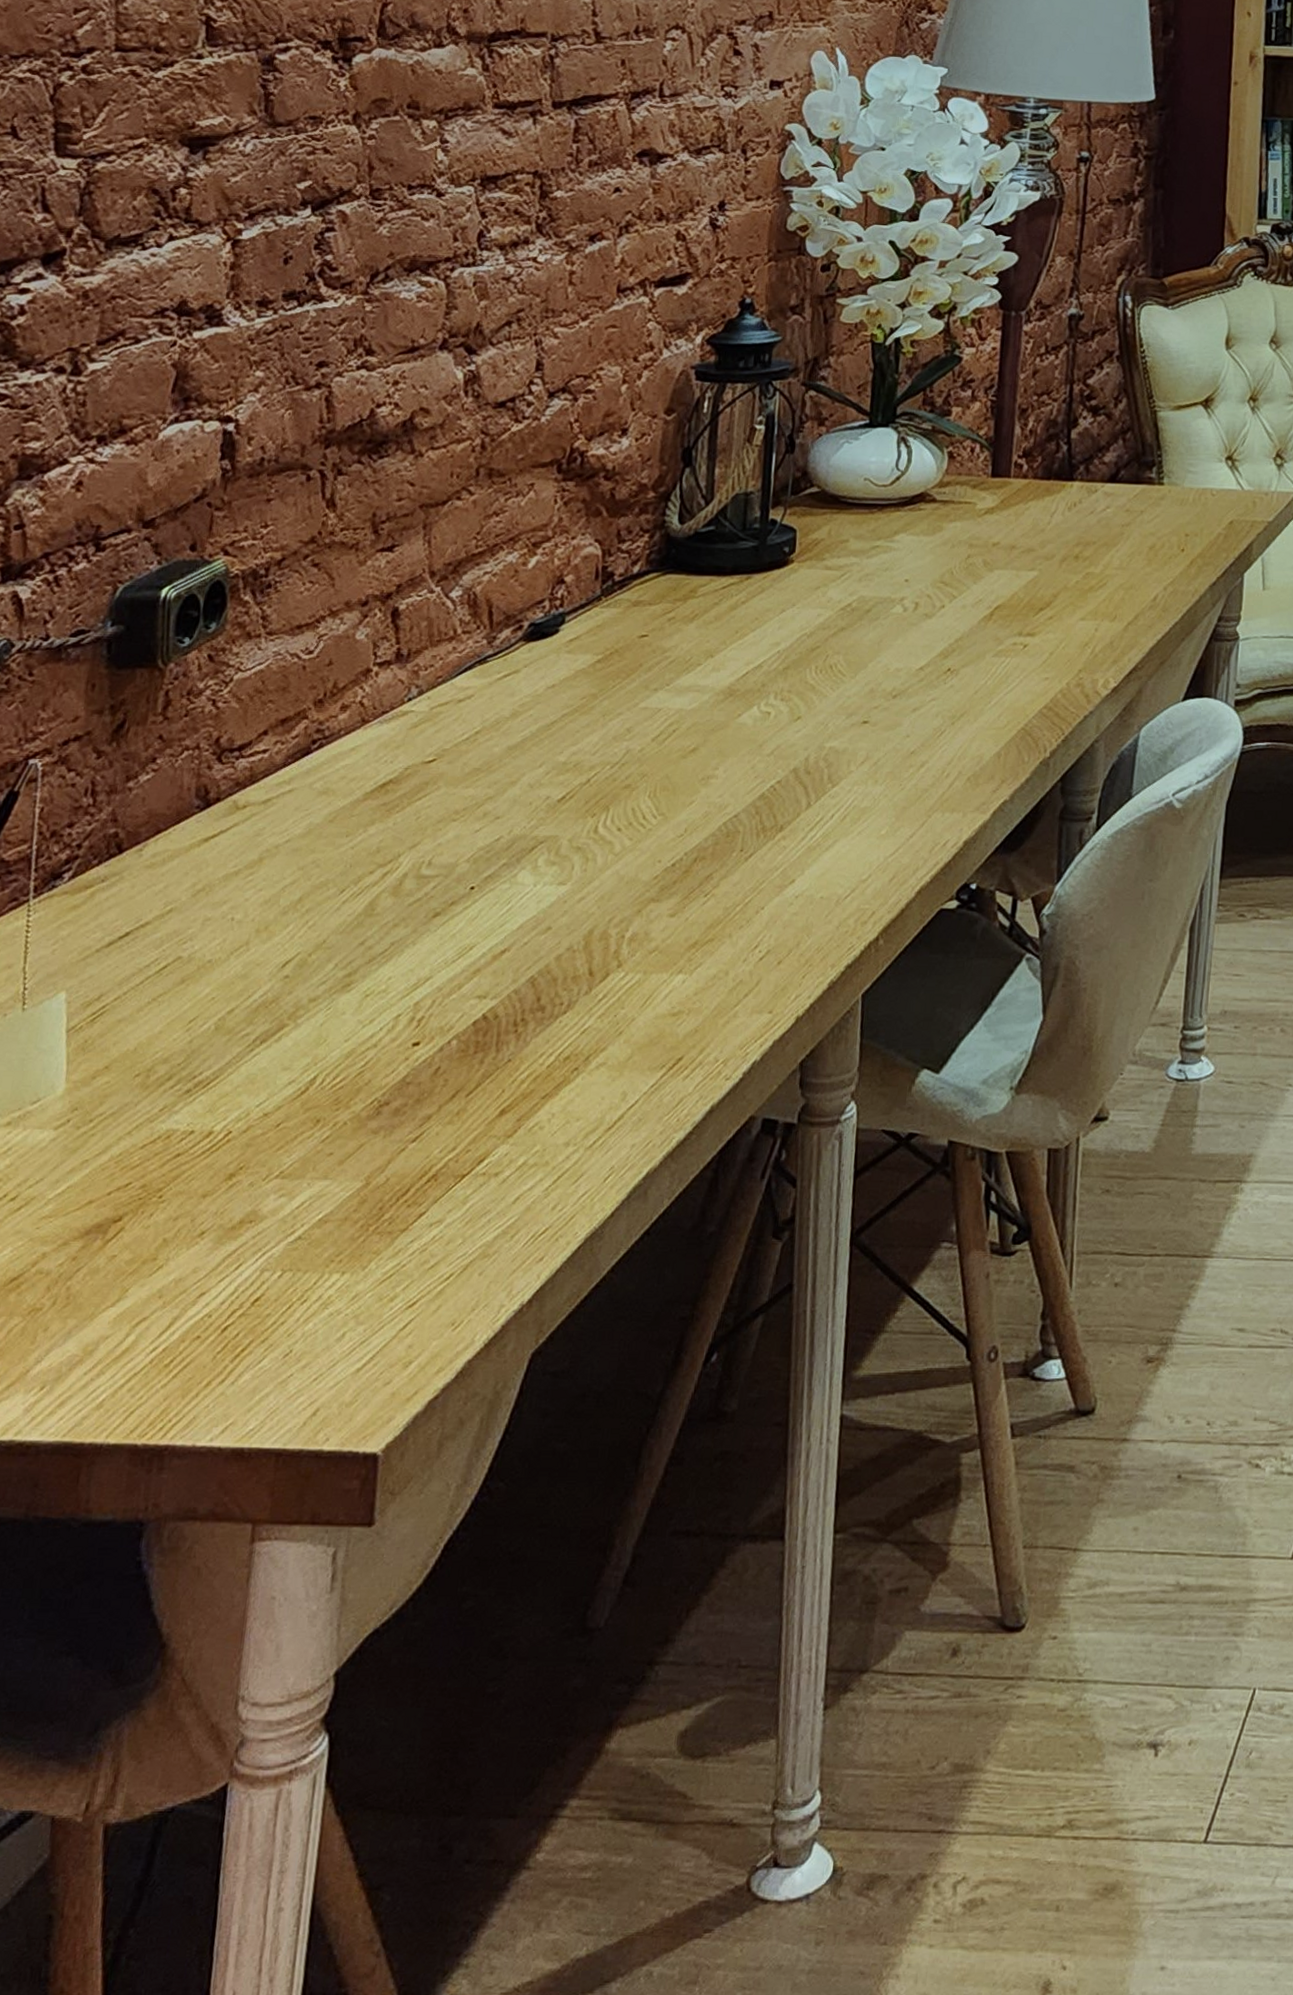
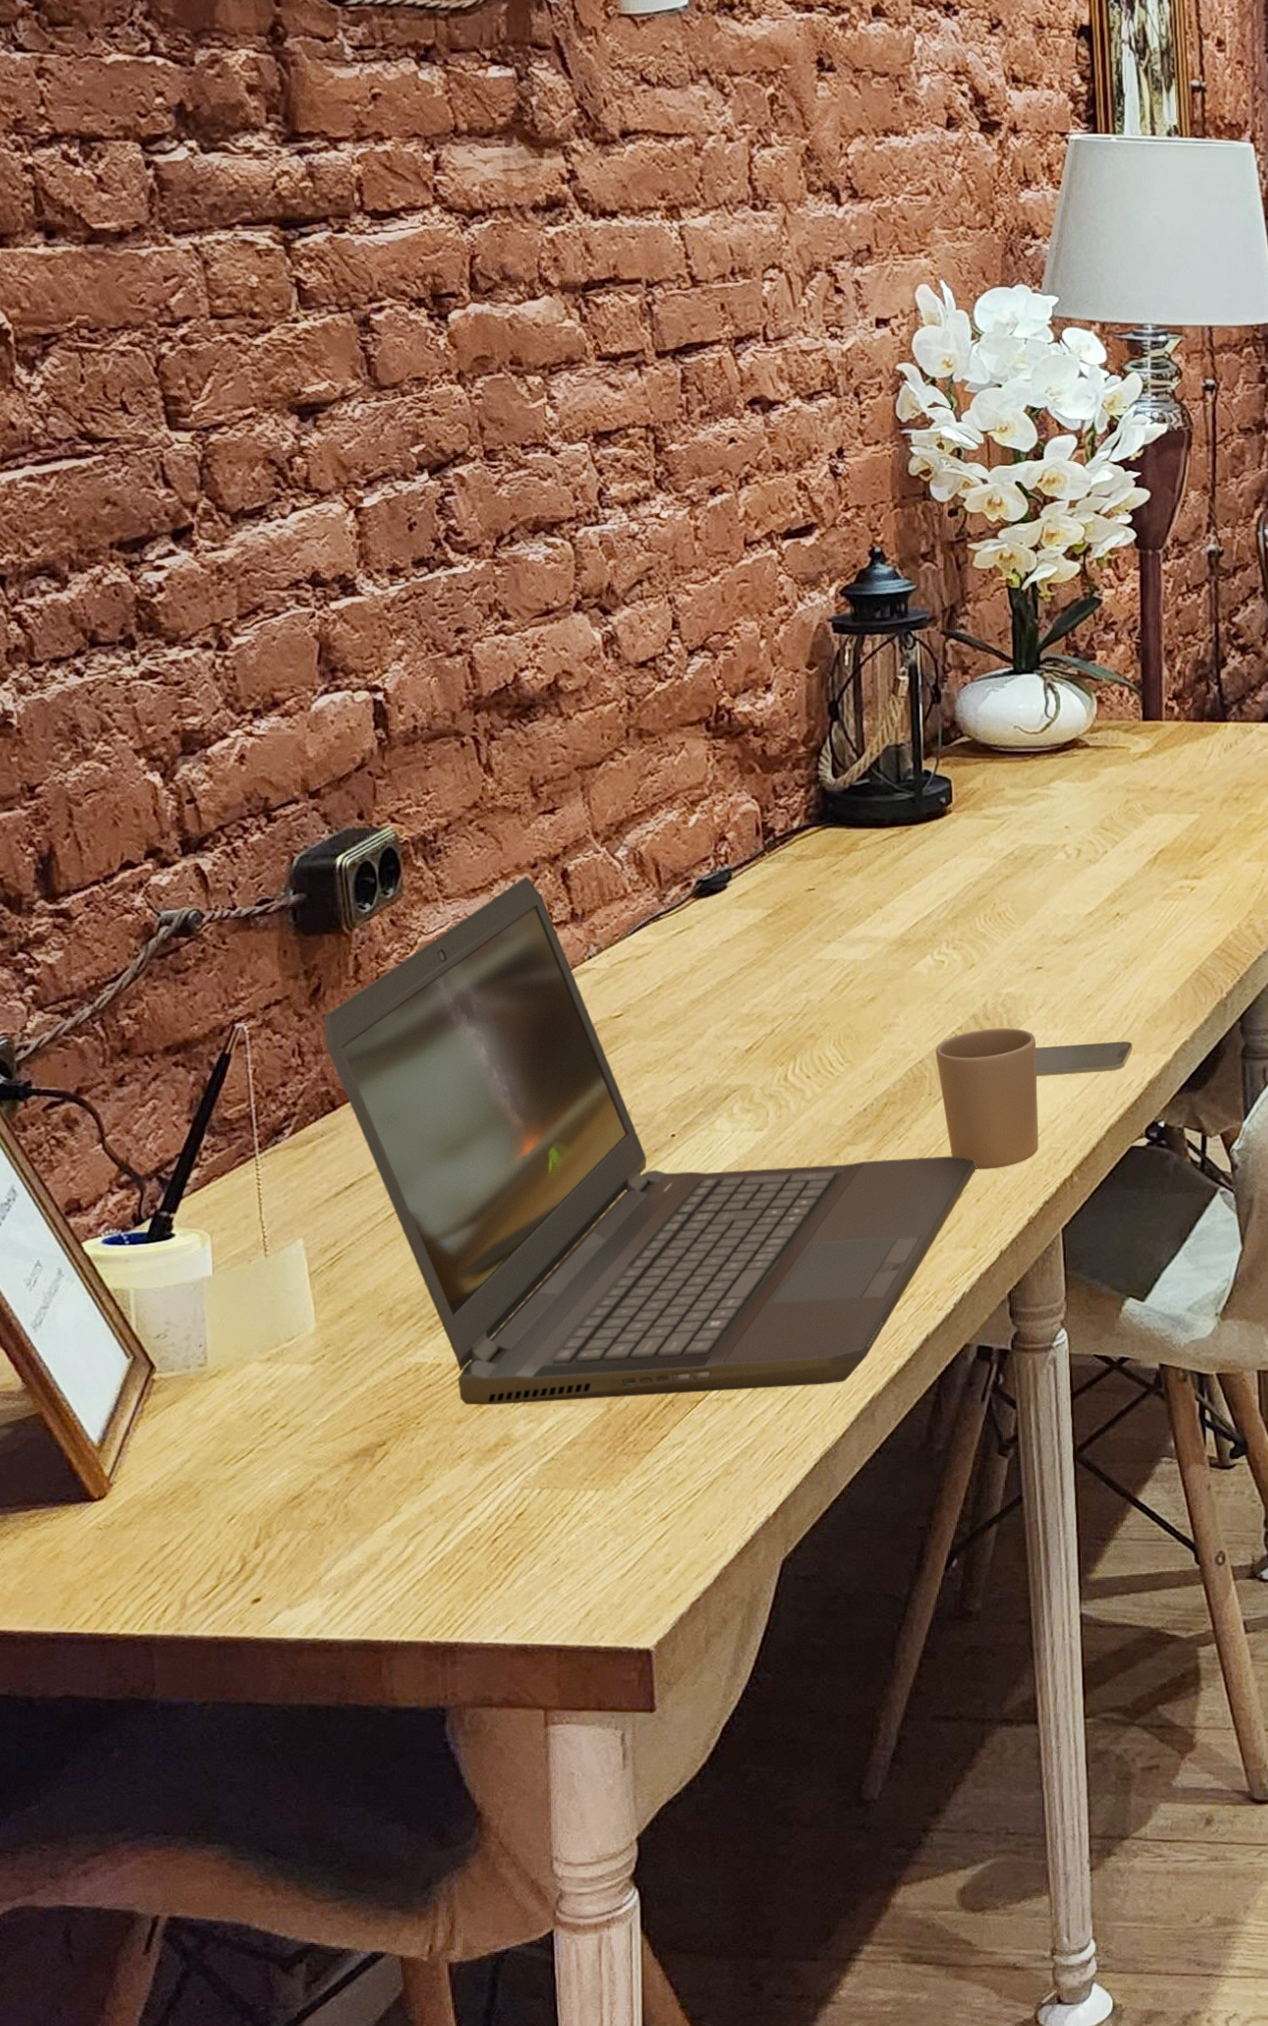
laptop computer: none [121,614,782,1178] -> present [323,876,977,1405]
mug: none [751,783,855,930] -> present [935,1028,1039,1169]
smartphone: none [851,799,952,835] -> present [1036,1041,1132,1077]

